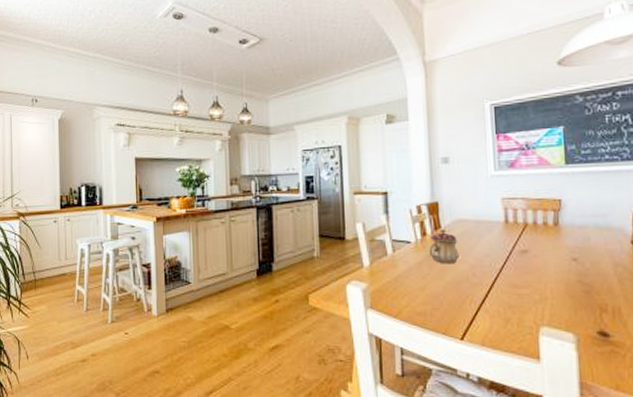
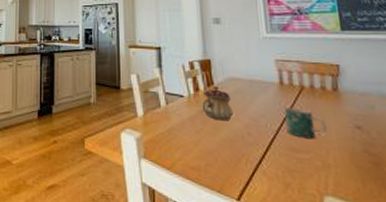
mug: none [508,245,547,275] -> present [284,107,328,139]

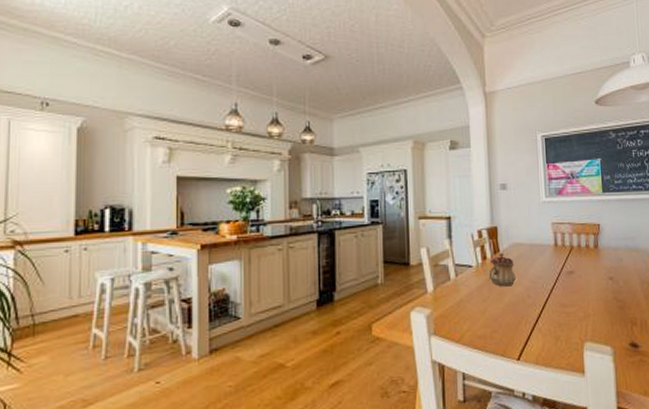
mug: present [284,107,328,139] -> none [557,266,589,294]

